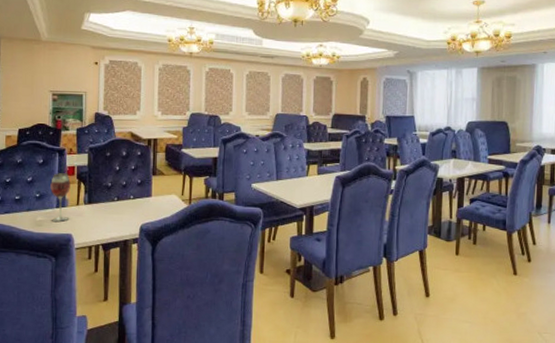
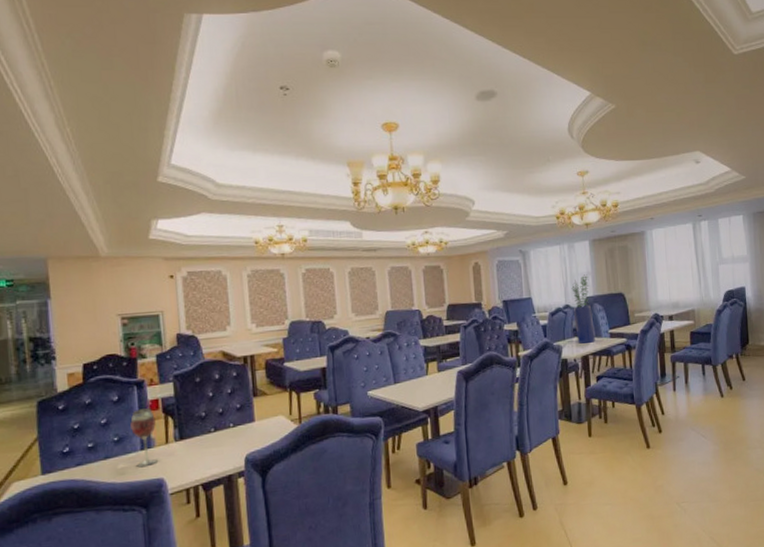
vase: none [454,100,473,166] -> present [571,274,595,344]

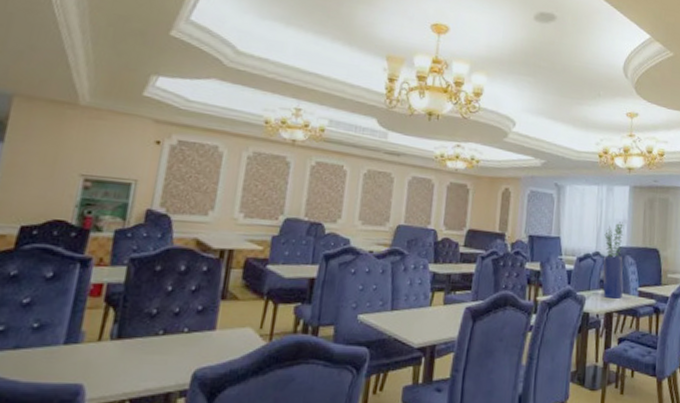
wineglass: present [130,408,157,468] -> none [53,292,94,367]

